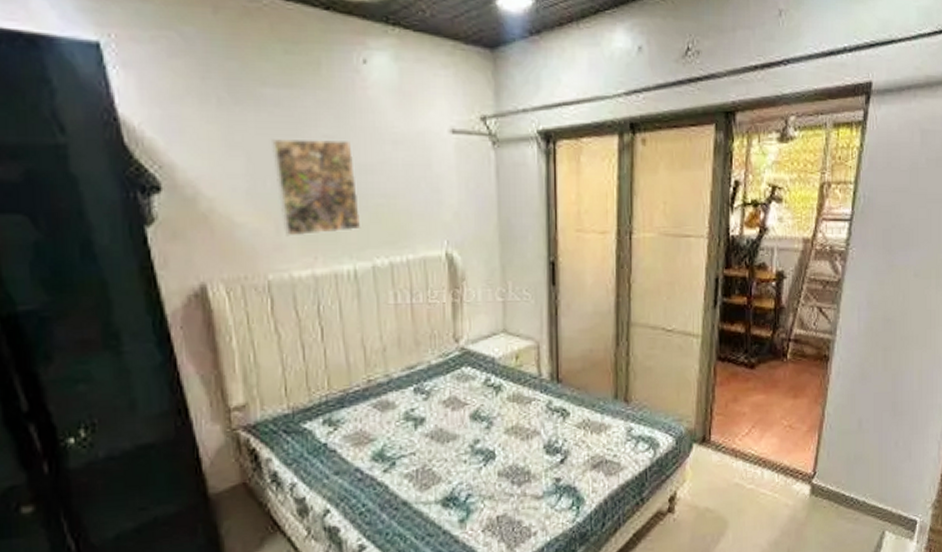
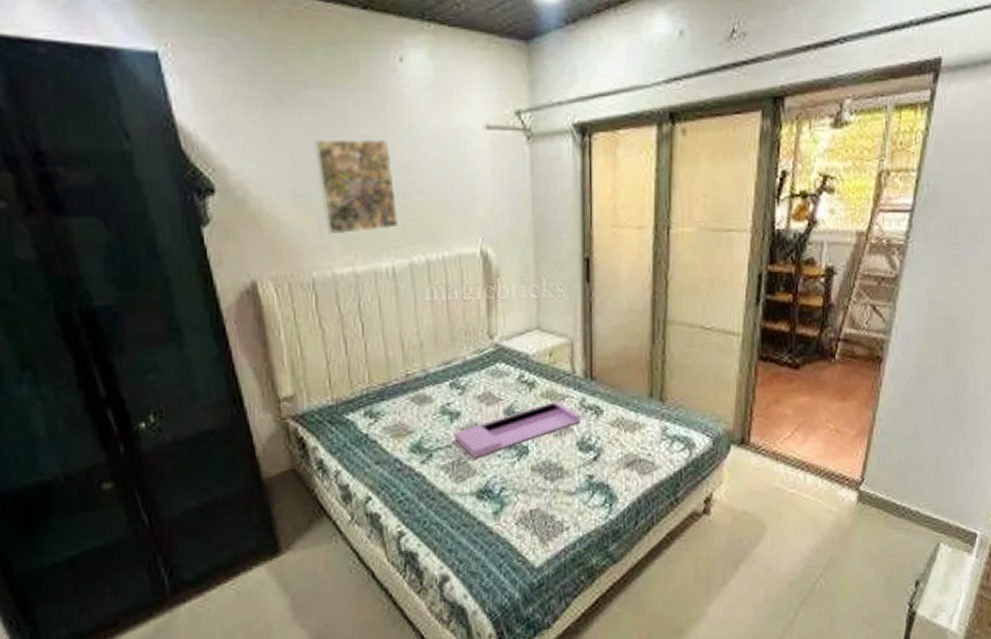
tray: none [418,403,547,465] -> present [454,400,580,458]

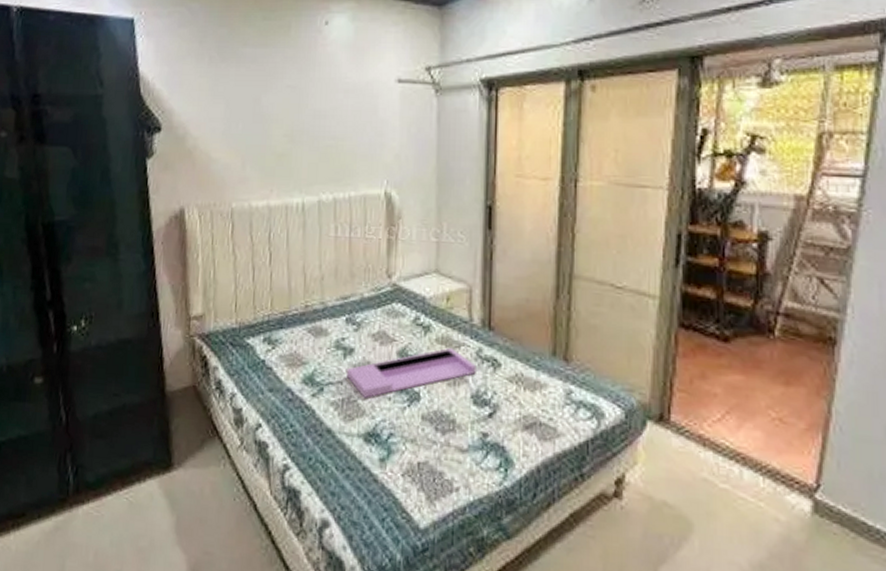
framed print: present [313,140,399,235] -> none [245,89,312,171]

